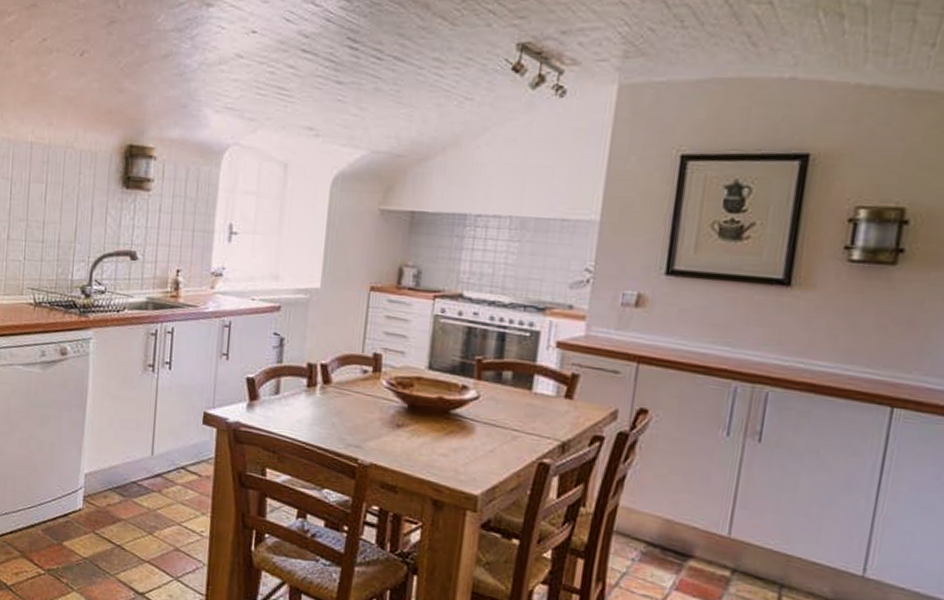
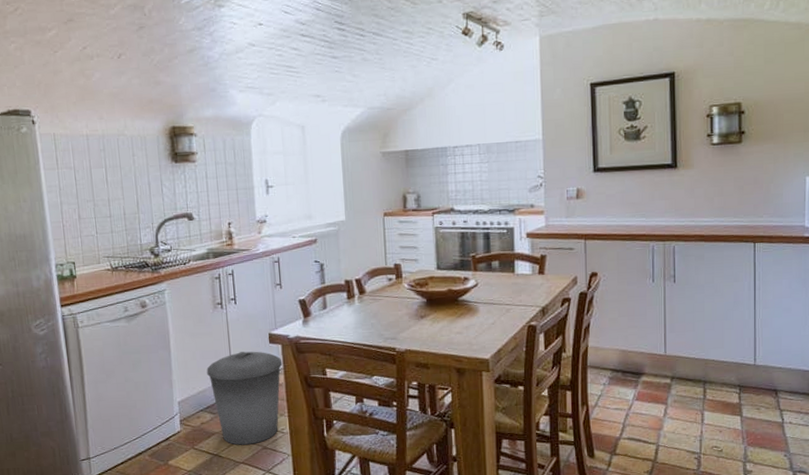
trash can: none [123,428,215,542] -> present [207,351,283,445]

